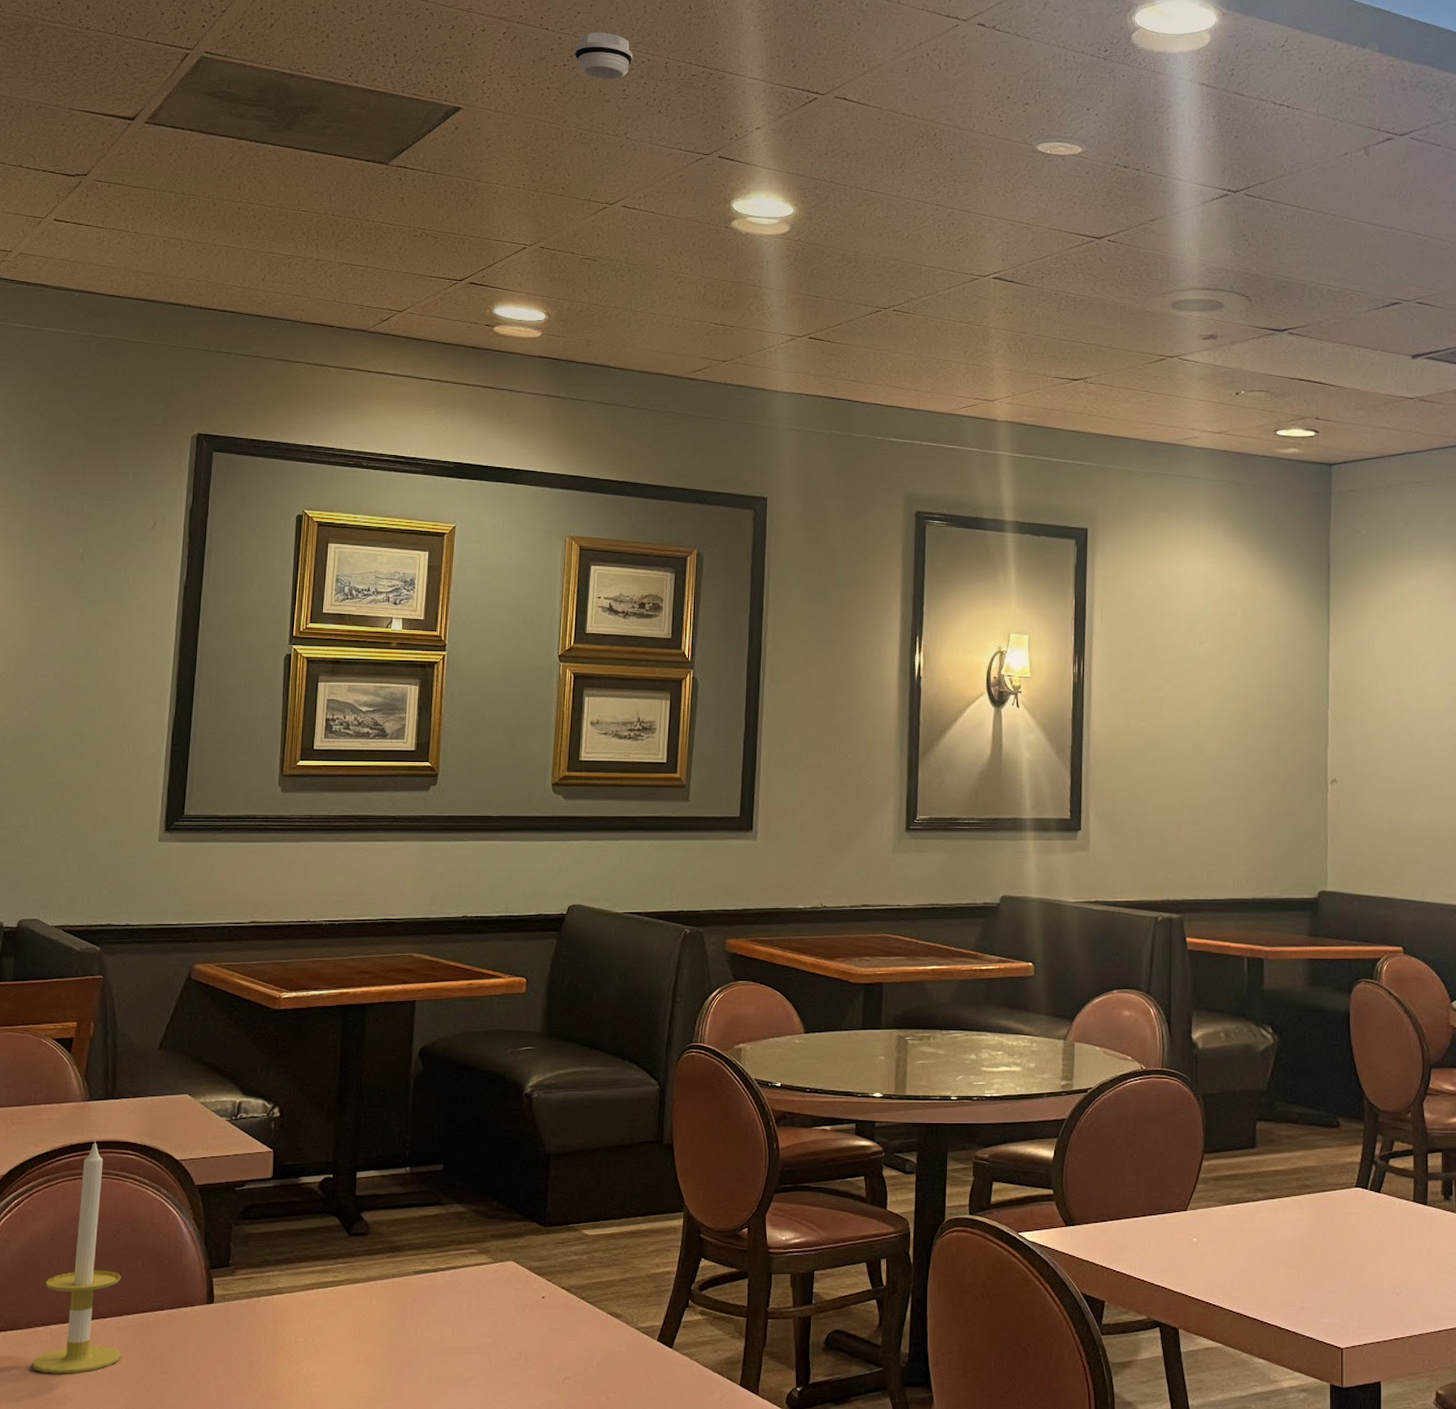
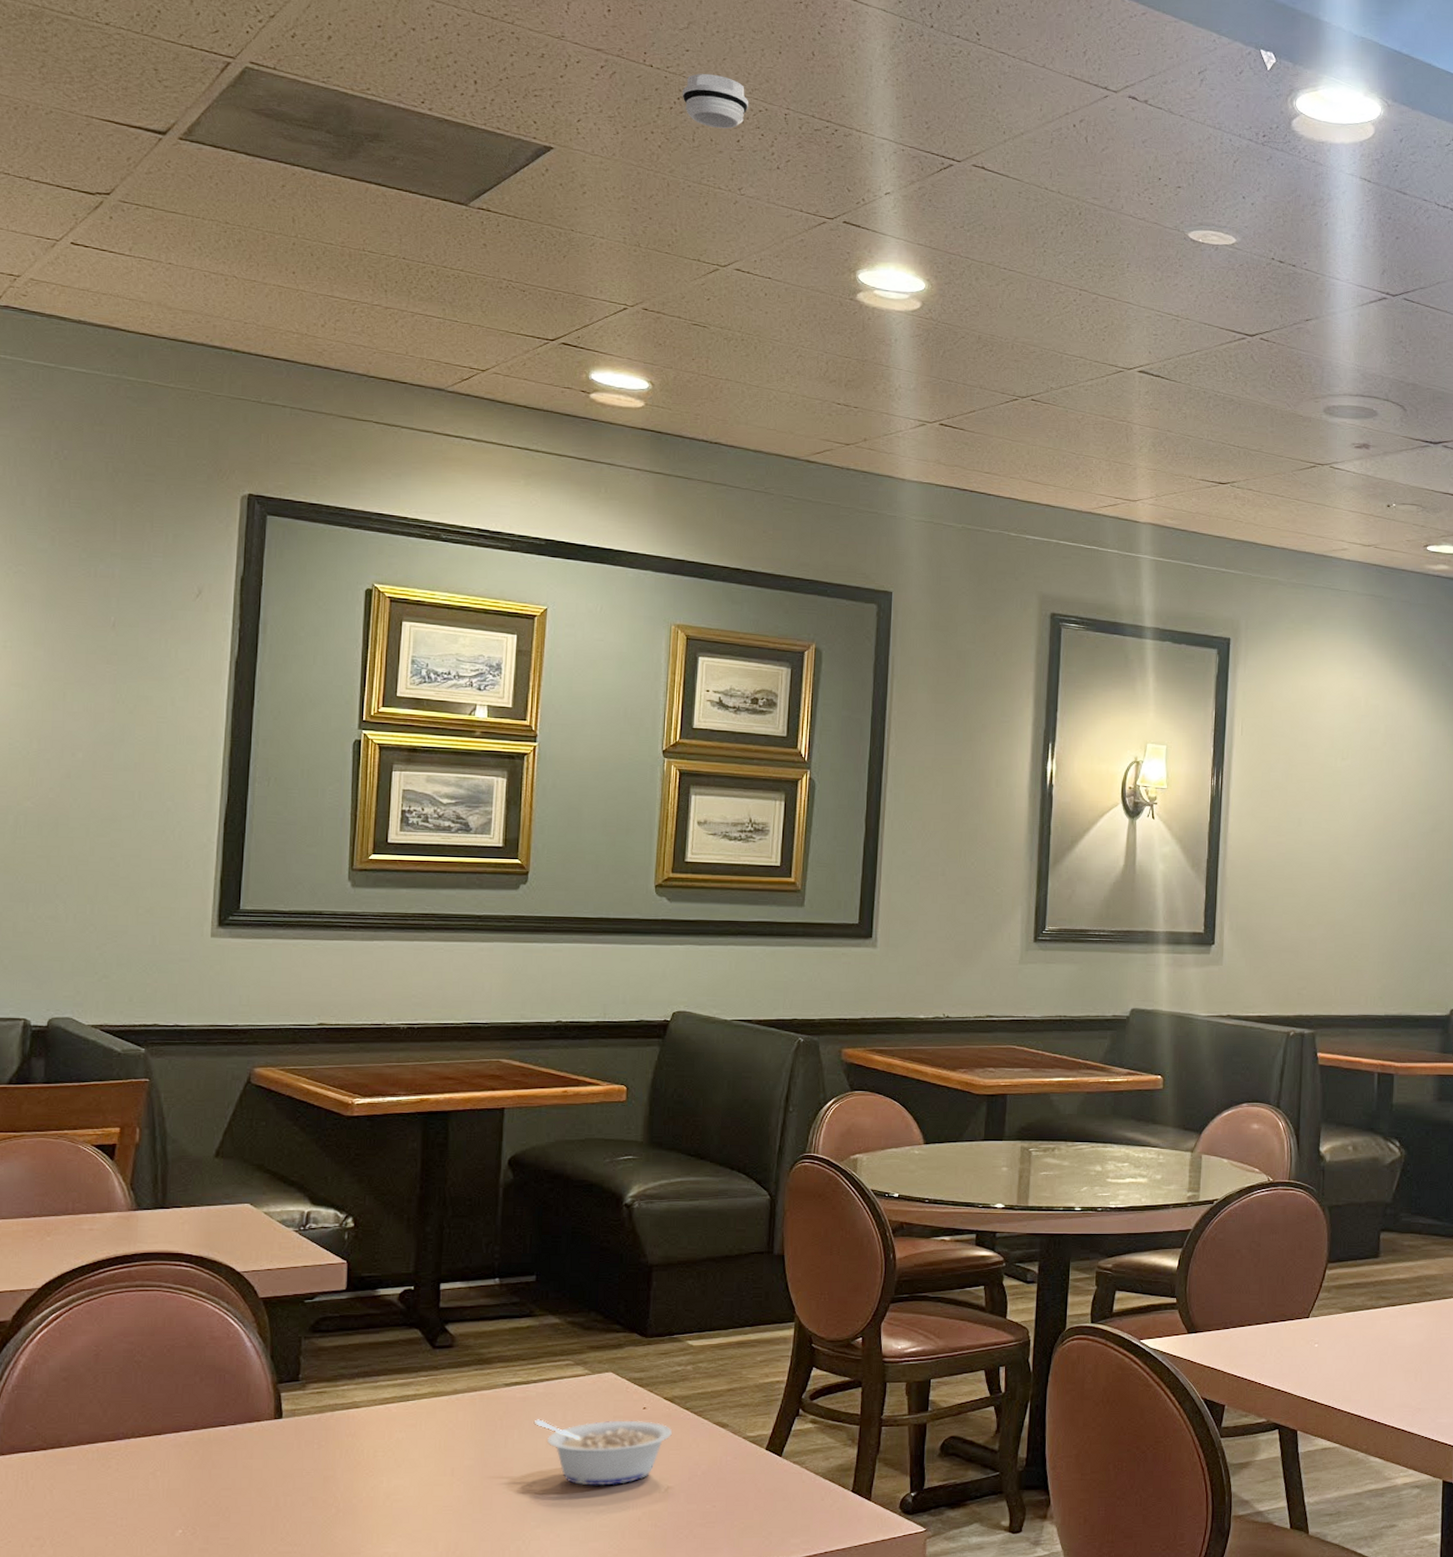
candle: present [31,1139,122,1374] -> none [76,1250,179,1493]
legume: none [441,1307,569,1375] -> present [533,1419,672,1486]

